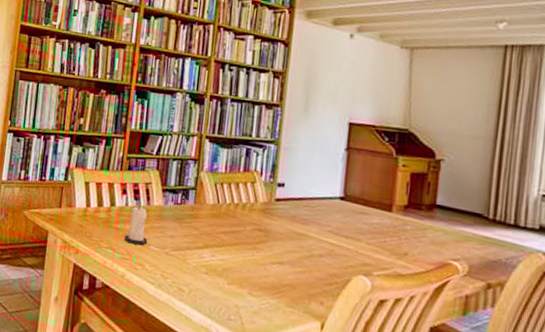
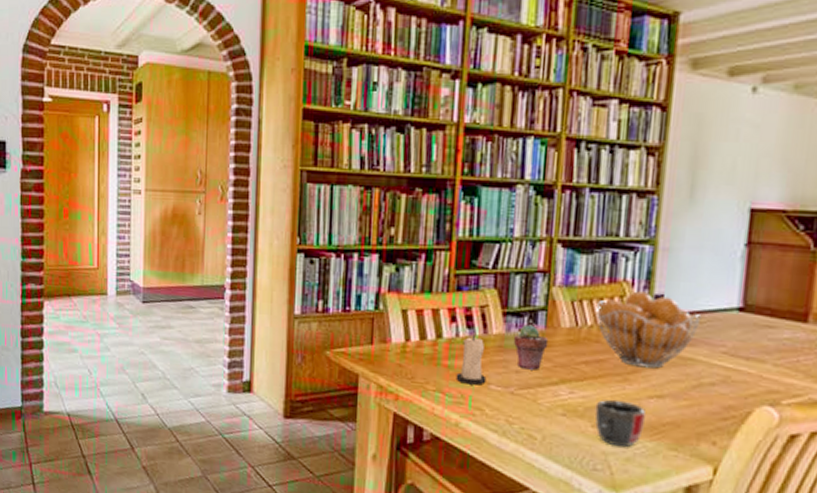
potted succulent: none [169,199,197,237] -> present [513,324,549,371]
mug: none [230,263,270,303] -> present [594,399,646,448]
fruit basket: none [232,179,313,241] -> present [595,291,702,369]

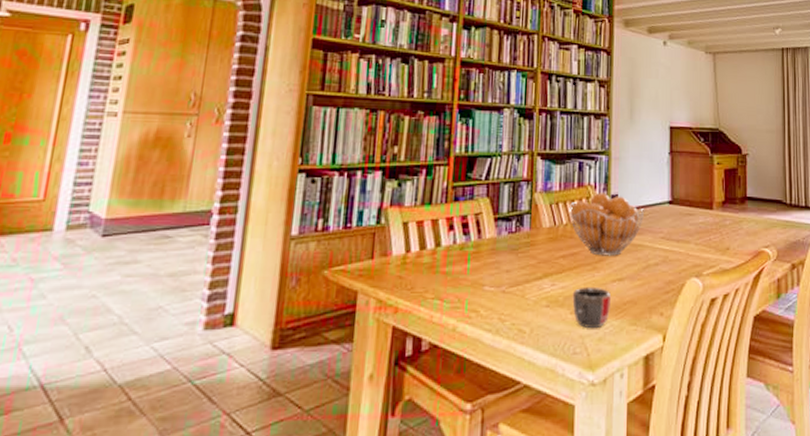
candle: present [455,334,487,386] -> none [453,240,481,288]
potted succulent: present [513,324,549,371] -> none [503,227,533,268]

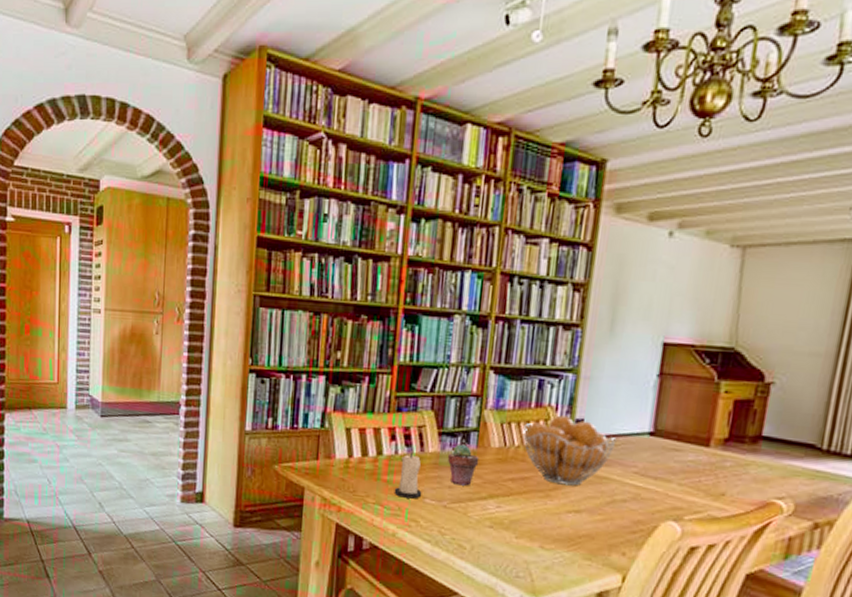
candle: none [453,240,481,288] -> present [394,452,422,499]
potted succulent: none [503,227,533,268] -> present [447,443,480,486]
mug: present [572,286,612,329] -> none [519,513,565,557]

